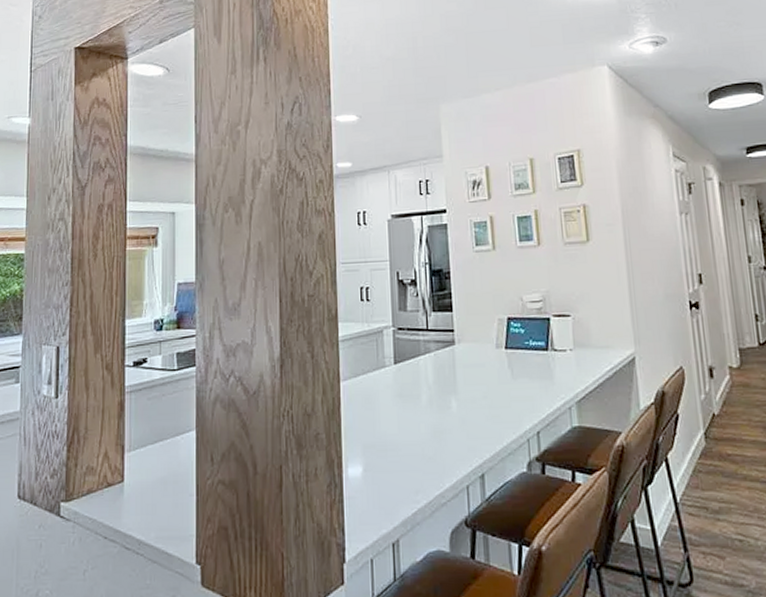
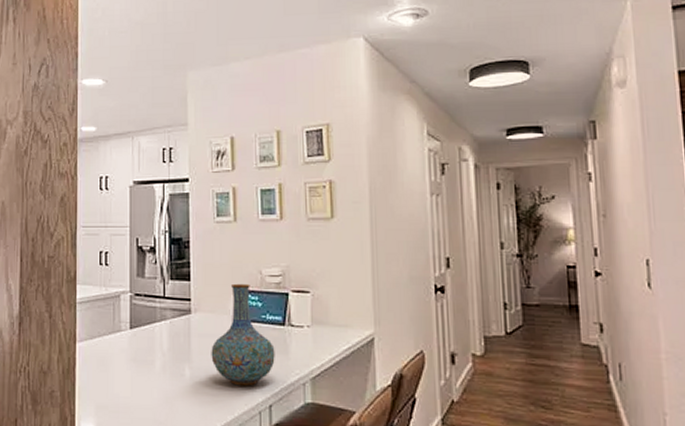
vase: none [476,311,541,415] -> present [211,283,275,386]

